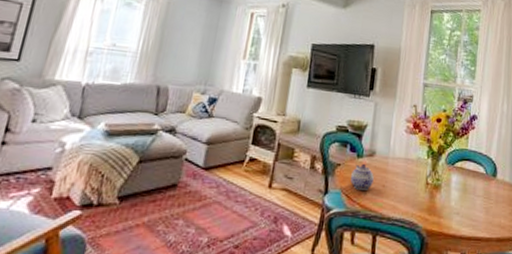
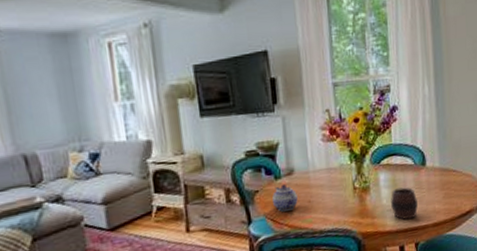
cup: none [458,193,484,228] -> present [391,187,418,220]

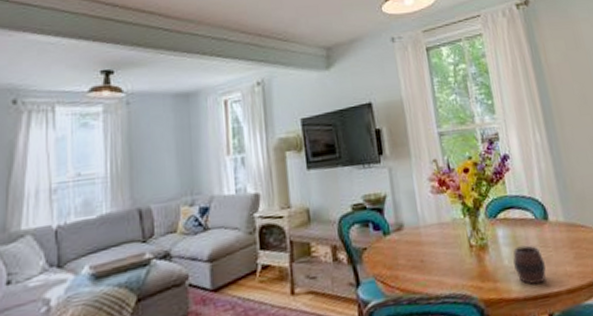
teapot: present [272,183,298,212] -> none [381,240,409,273]

